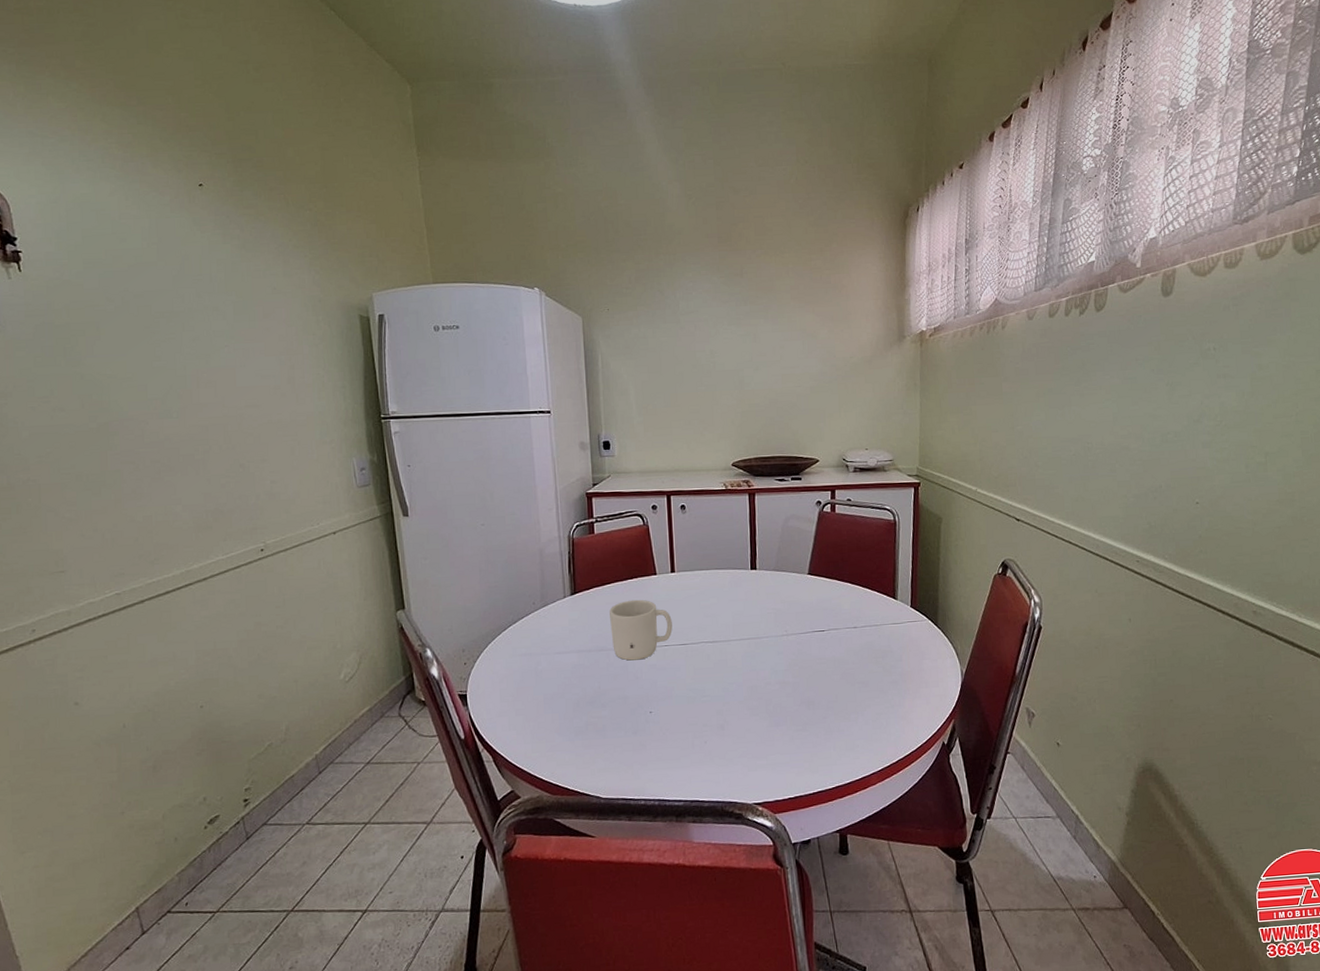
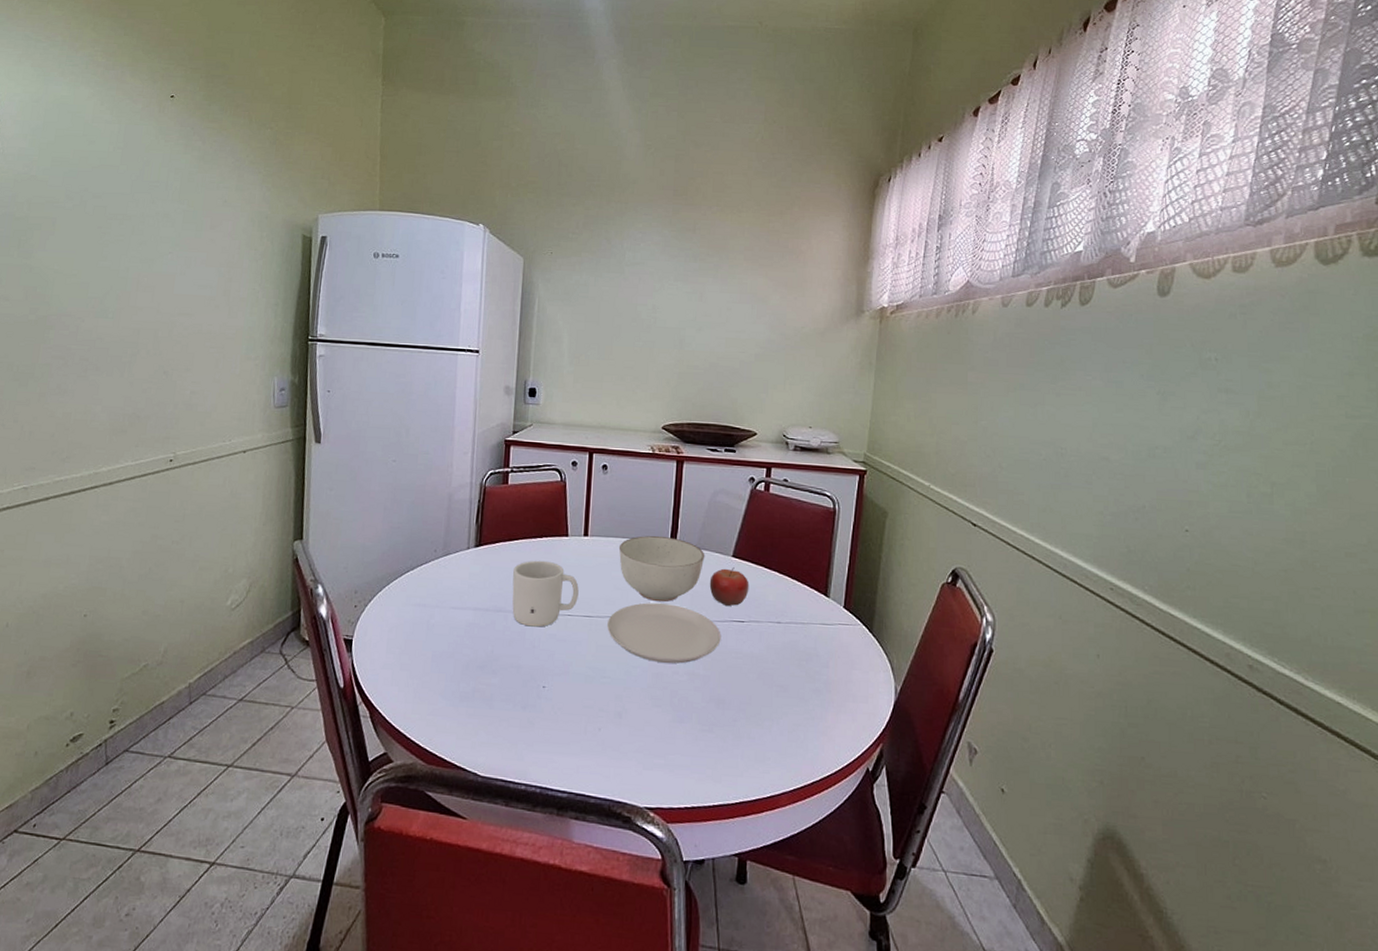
plate: none [702,624,806,677] -> present [607,602,721,664]
bowl: none [704,564,784,623] -> present [618,536,705,602]
fruit: none [790,584,826,619] -> present [709,567,750,607]

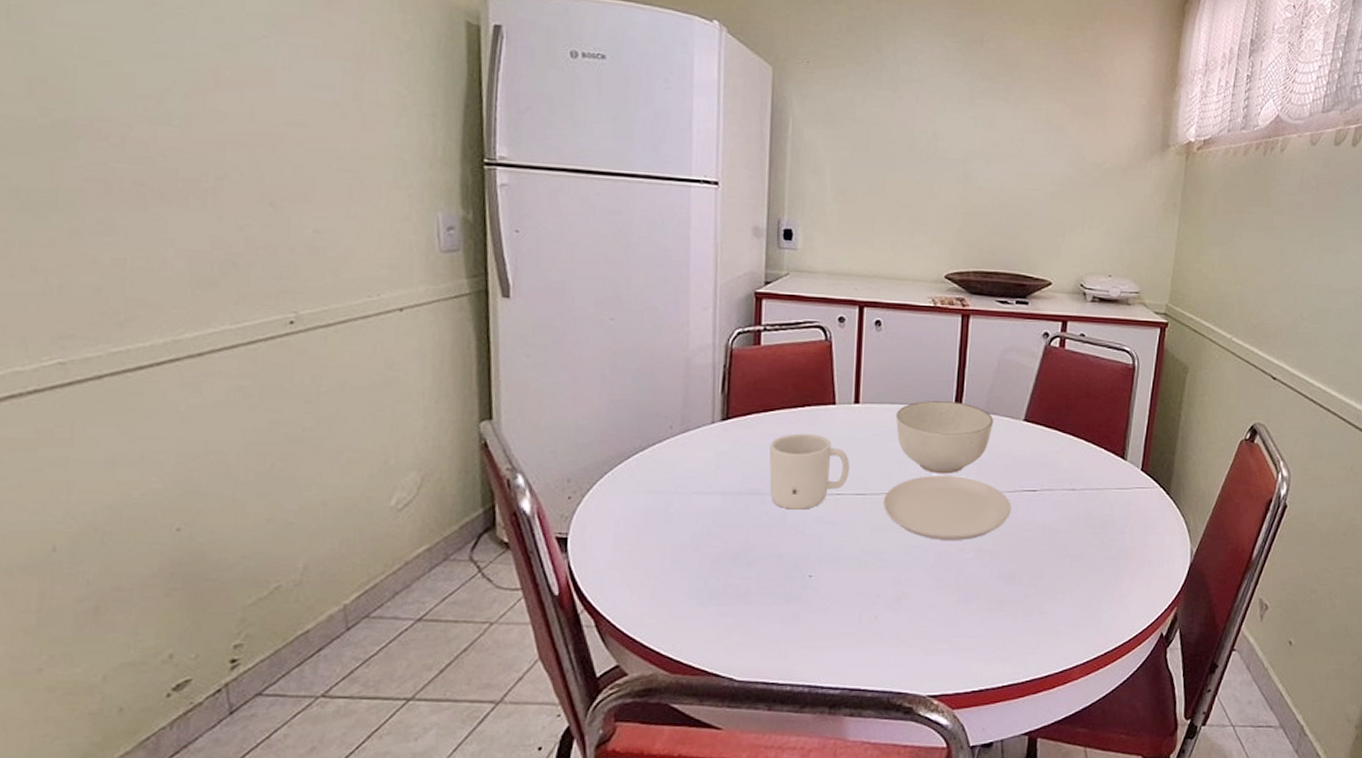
fruit: present [709,567,750,607] -> none [998,432,1042,475]

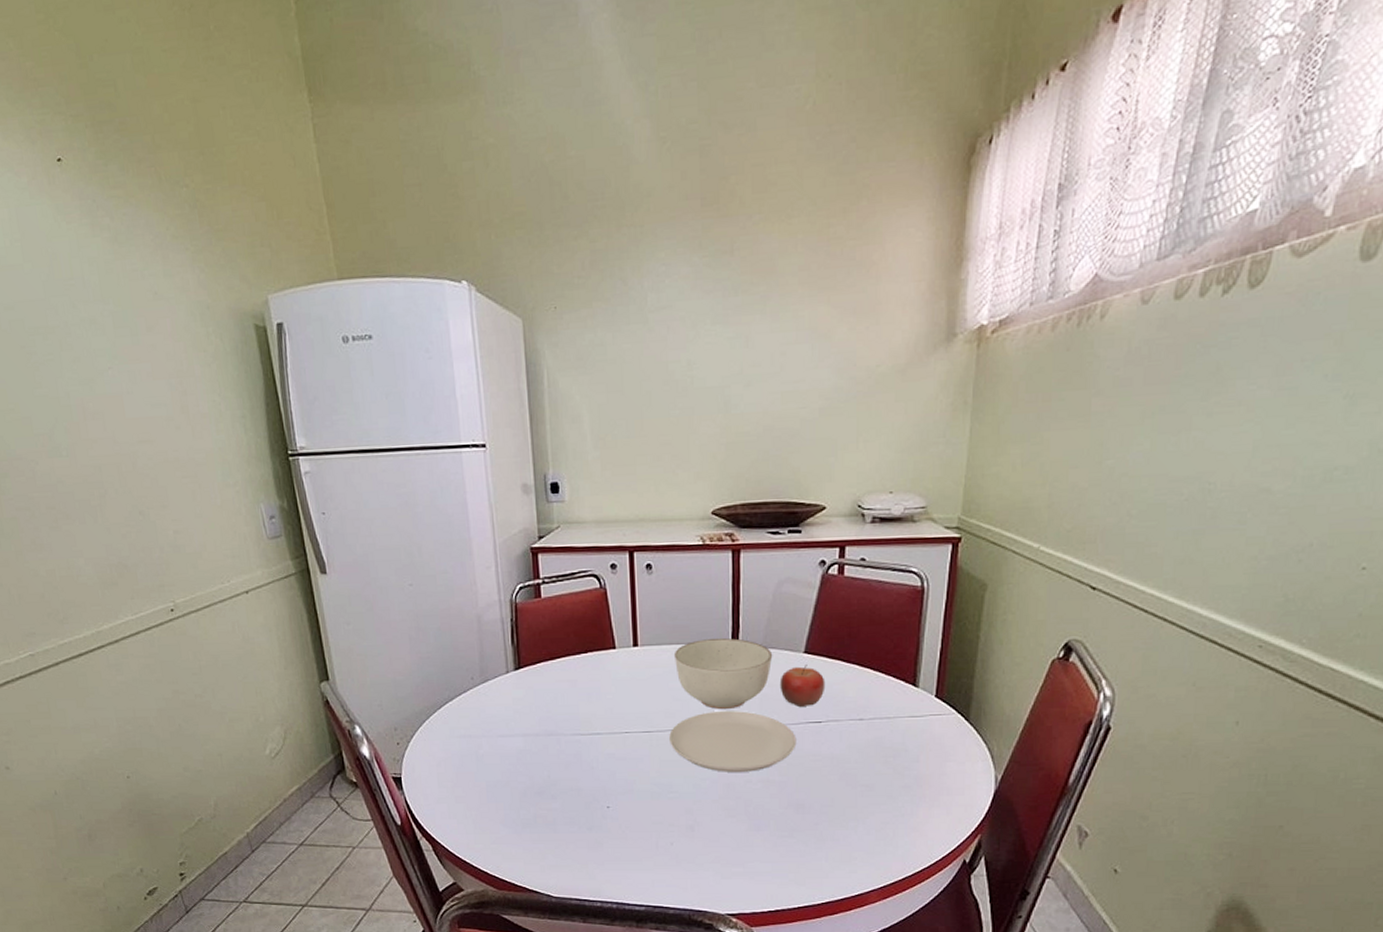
mug: present [769,433,850,510] -> none [560,677,634,748]
fruit: none [998,432,1042,475] -> present [779,665,826,708]

